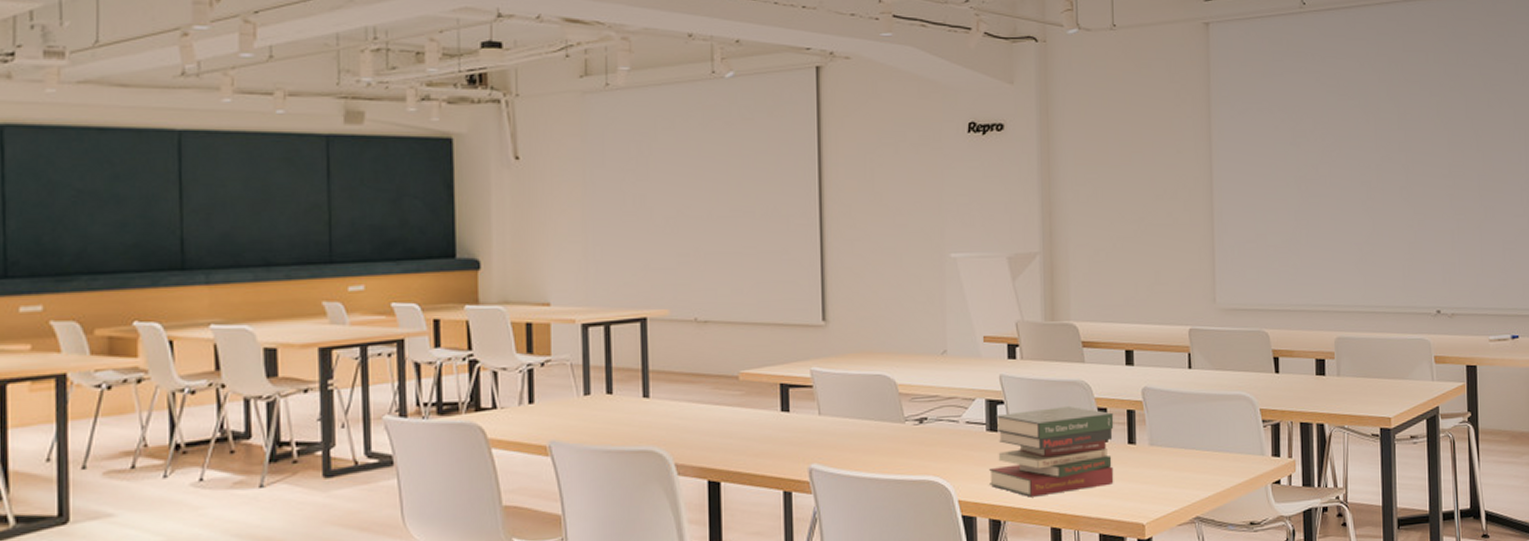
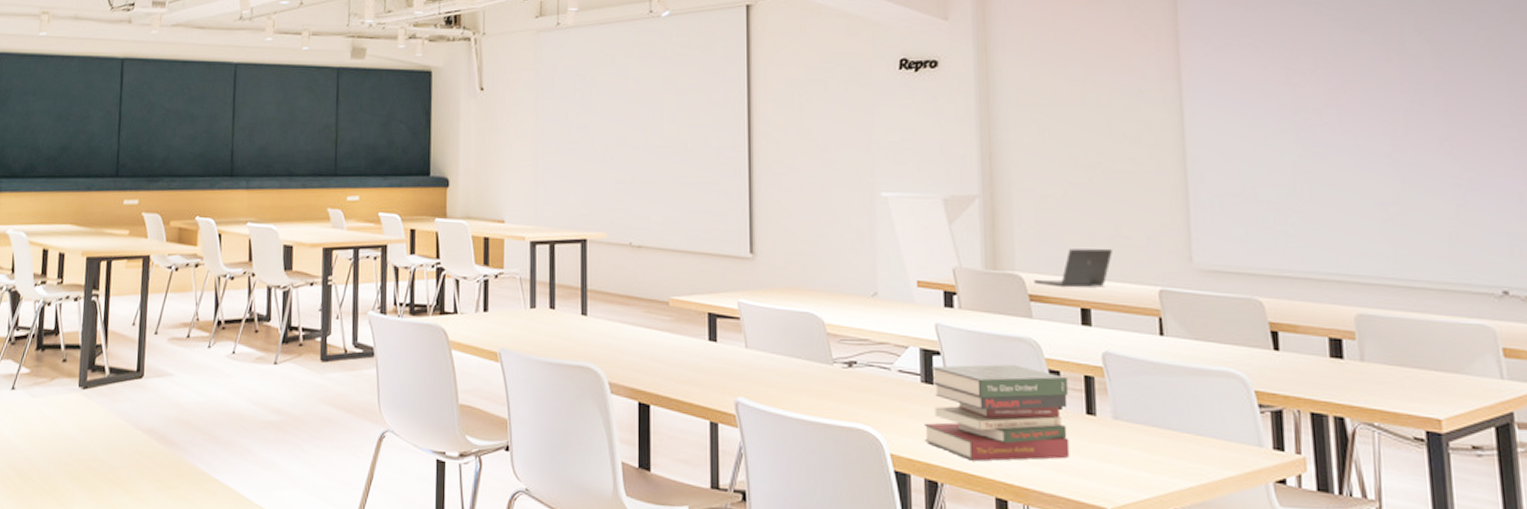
laptop: none [1087,294,1152,333] -> present [1035,248,1112,288]

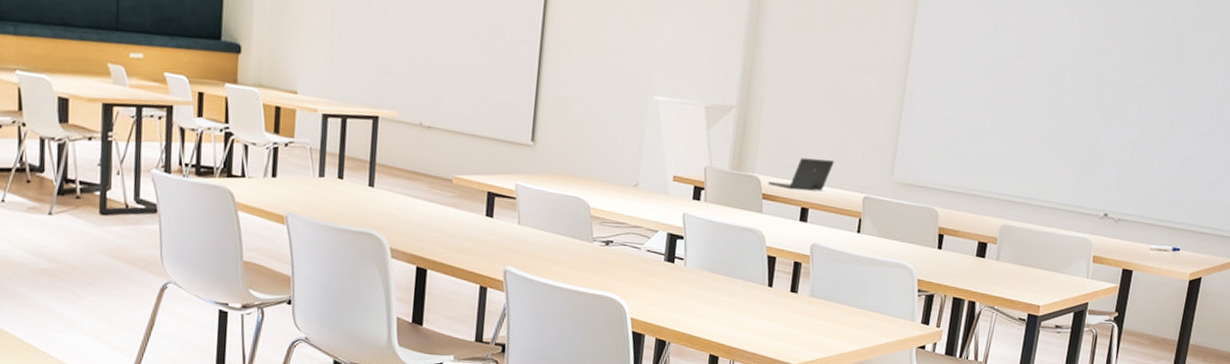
books: present [925,364,1070,461] -> none [660,248,782,326]

